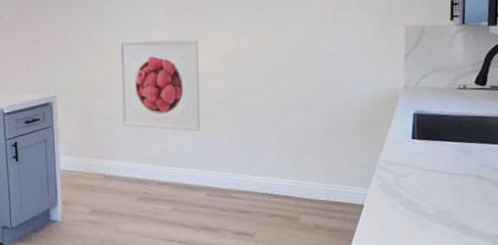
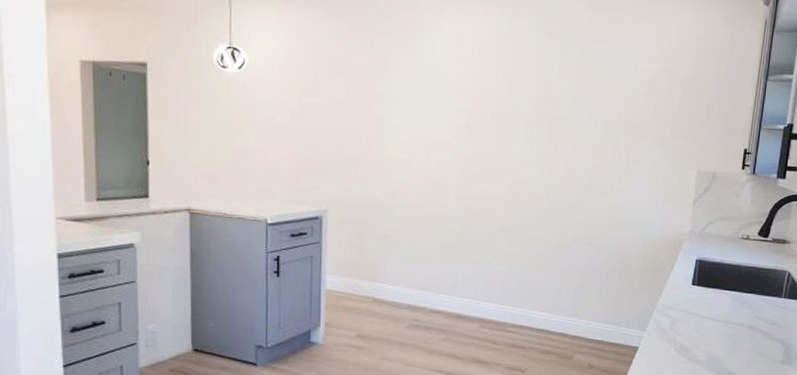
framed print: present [119,39,201,132] -> none [397,156,486,261]

